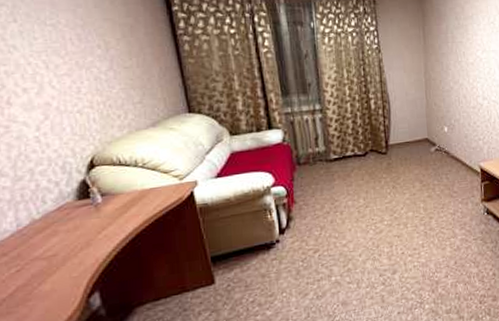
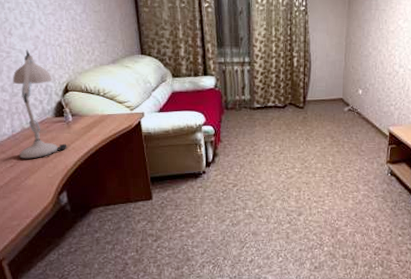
desk lamp: none [15,120,97,259] -> present [13,49,67,159]

